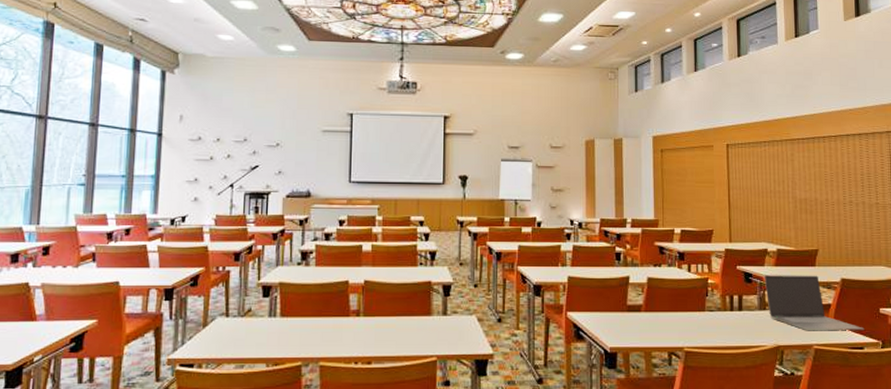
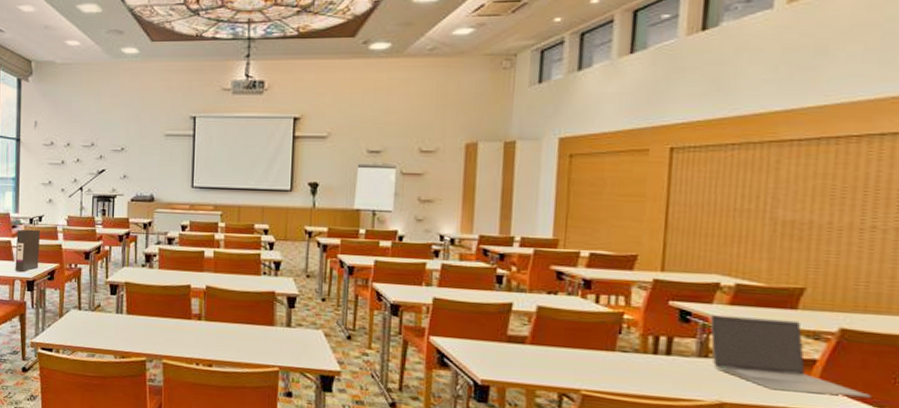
binder: none [150,231,183,280] -> present [15,229,41,273]

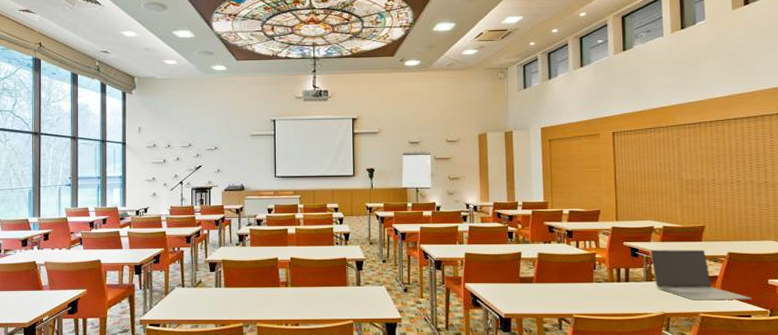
binder: present [15,229,41,273] -> none [123,220,146,259]

